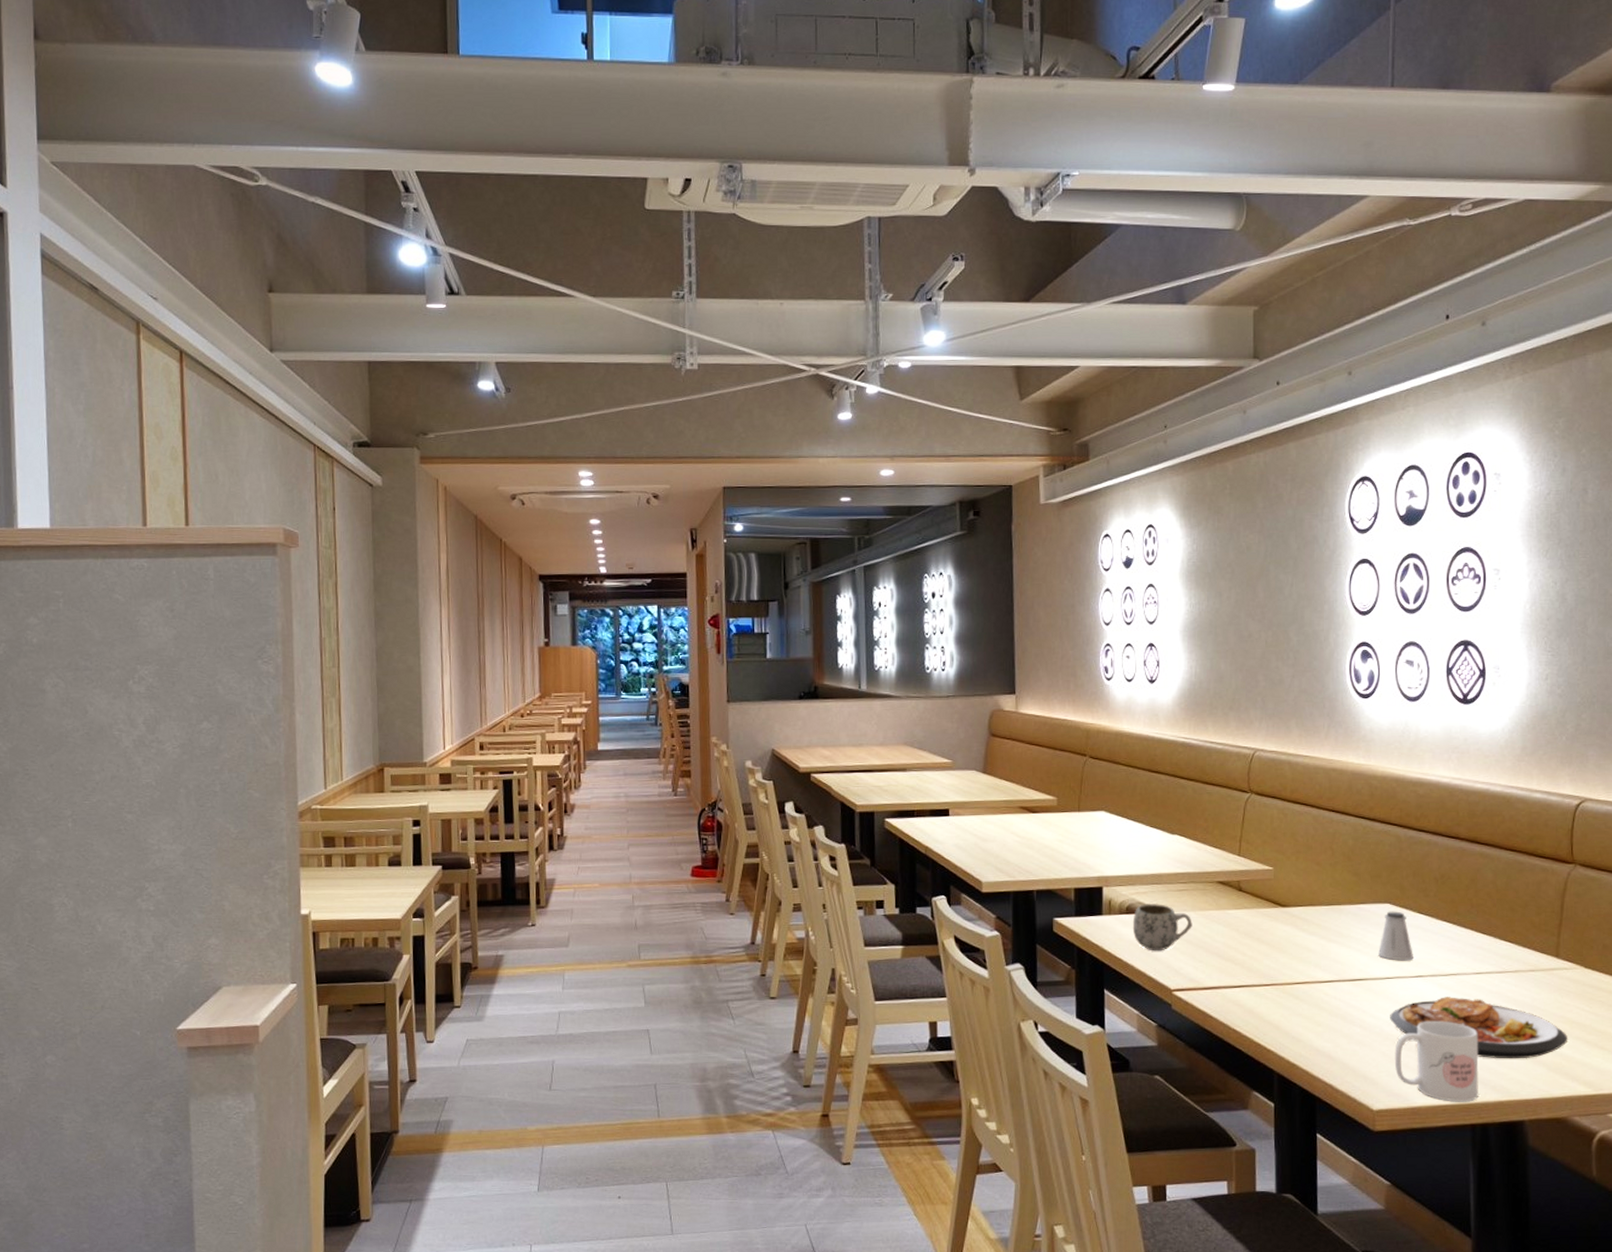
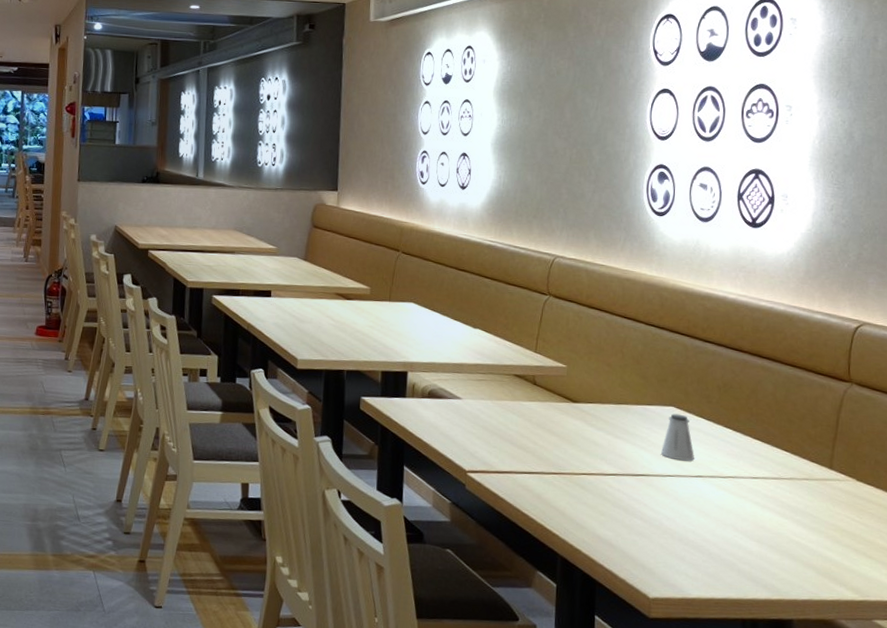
mug: present [1132,903,1192,951] -> none [433,389,489,435]
plate: present [1390,997,1569,1059] -> none [669,497,838,562]
mug: present [1394,1020,1479,1102] -> none [671,518,752,598]

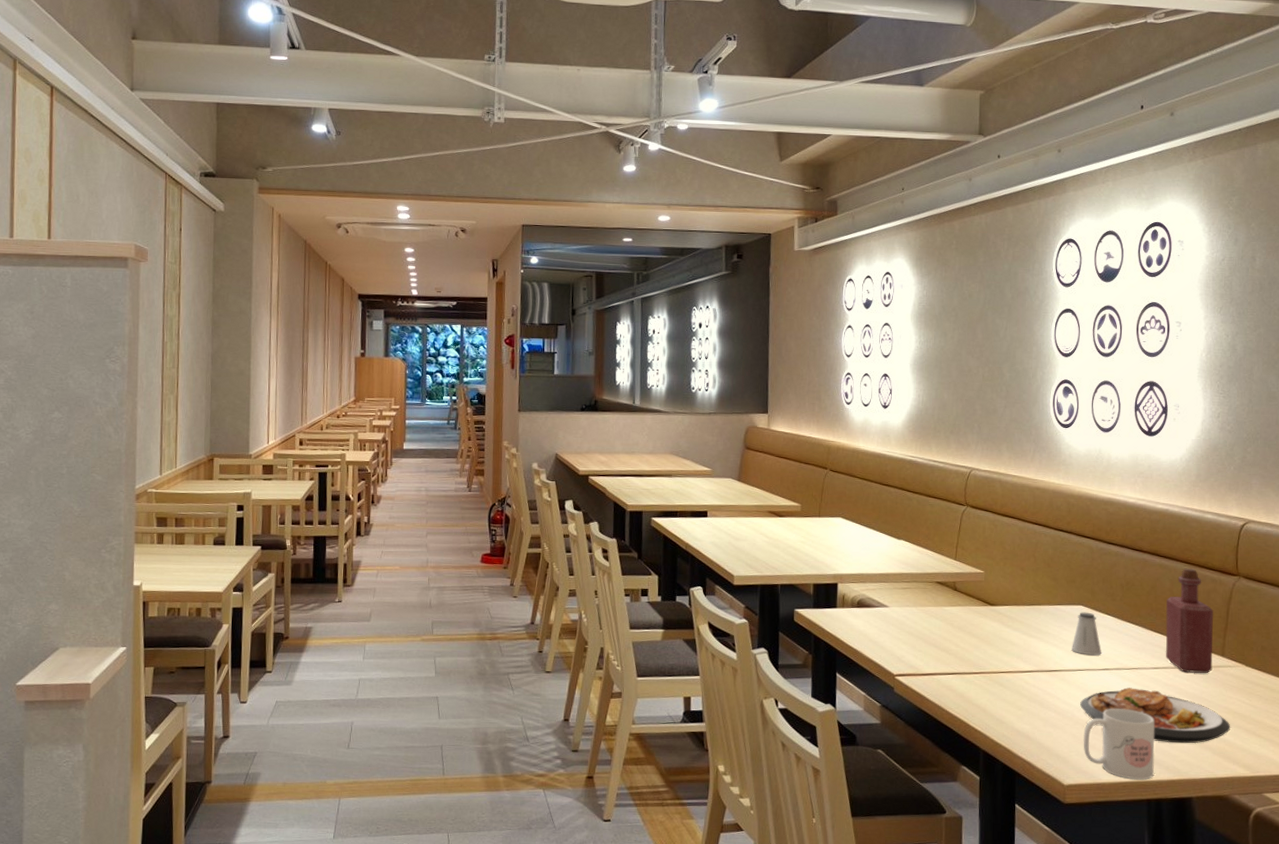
plate: none [669,497,838,562] -> present [1080,687,1231,744]
mug: none [671,518,752,598] -> present [1083,708,1155,780]
bottle: none [765,371,822,486] -> present [1165,568,1214,673]

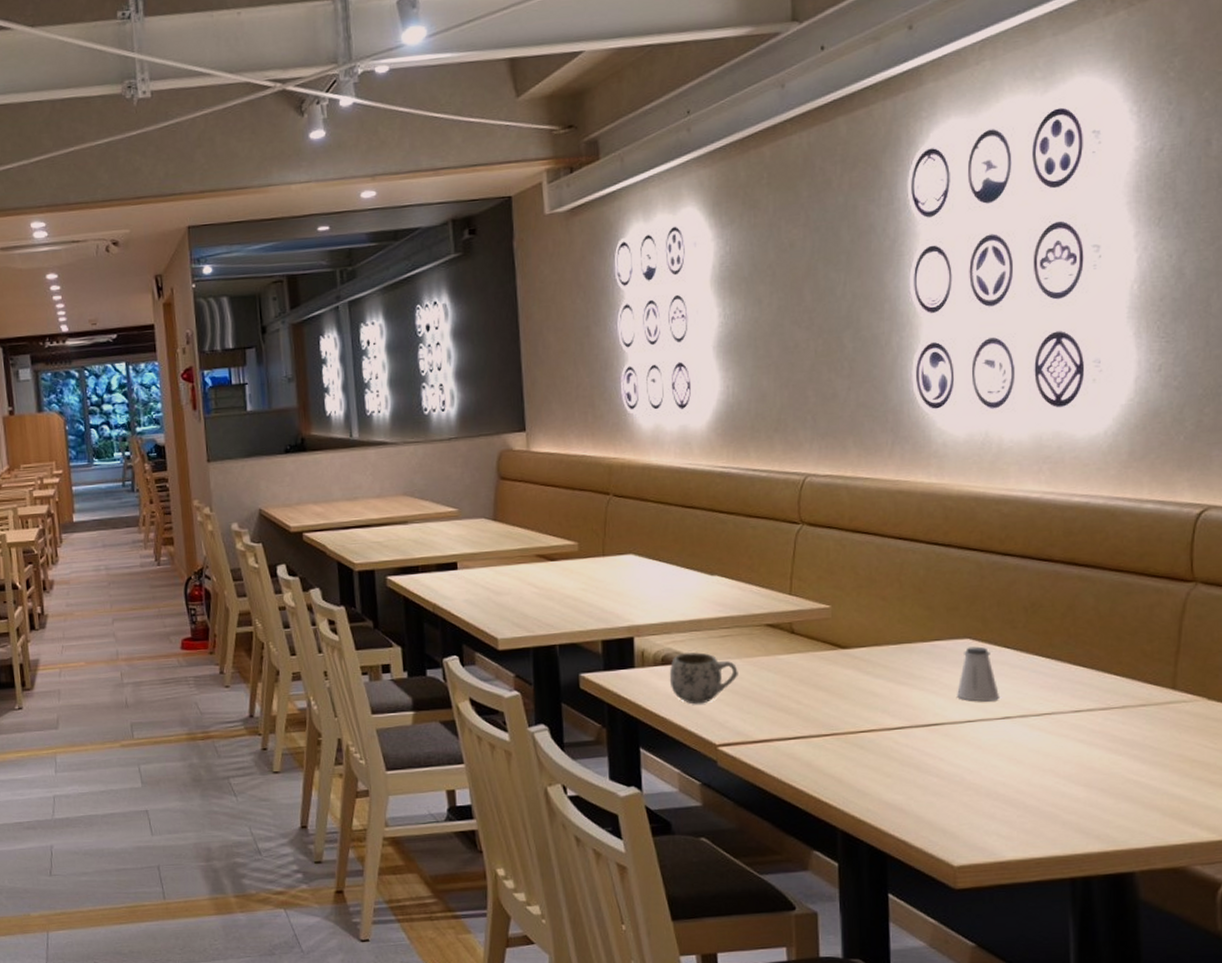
mug: none [862,598,914,641] -> present [669,652,738,704]
plate: present [1080,687,1231,744] -> none [972,738,1188,805]
mug: present [1083,708,1155,780] -> none [978,765,1079,854]
bottle: present [1165,568,1214,673] -> none [1089,577,1160,714]

